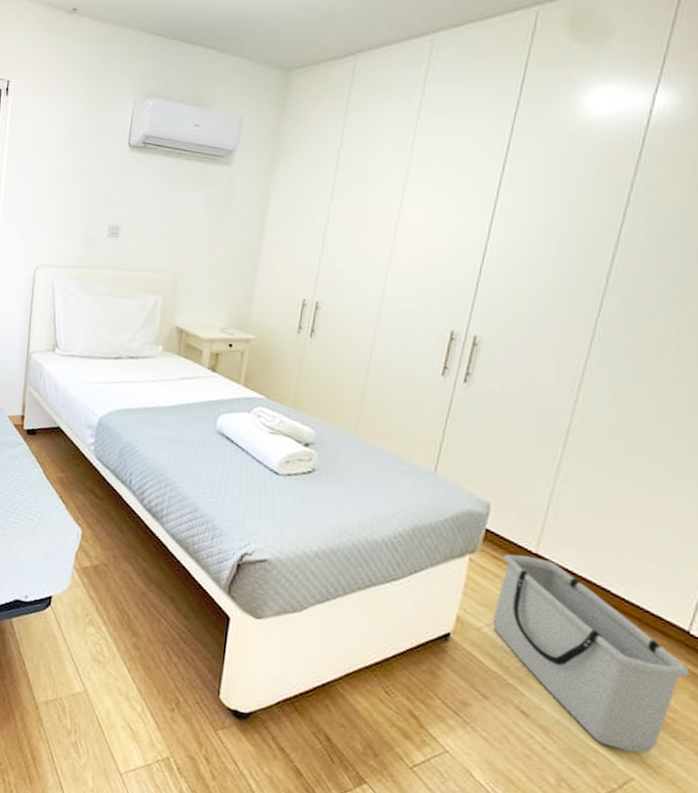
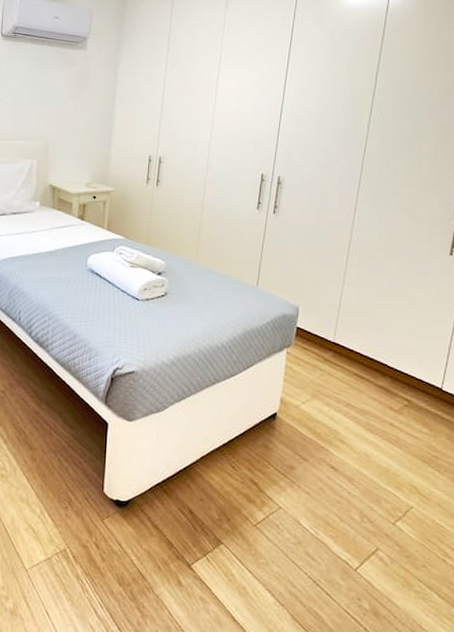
storage bin: present [492,554,691,753] -> none [307,344,445,487]

